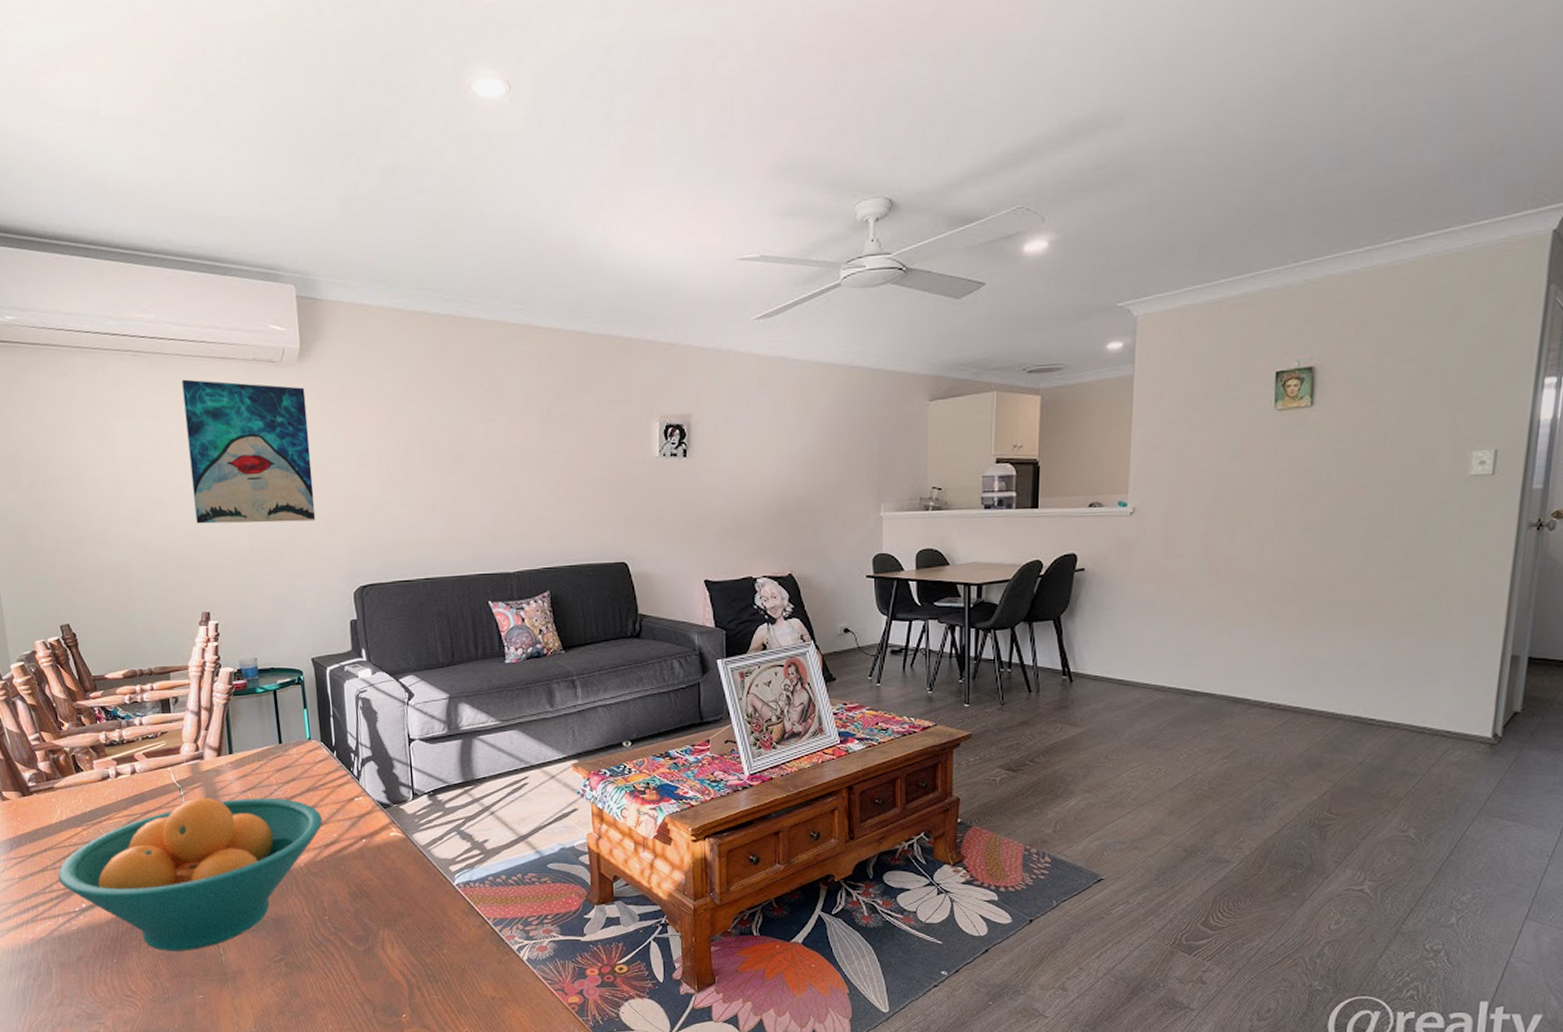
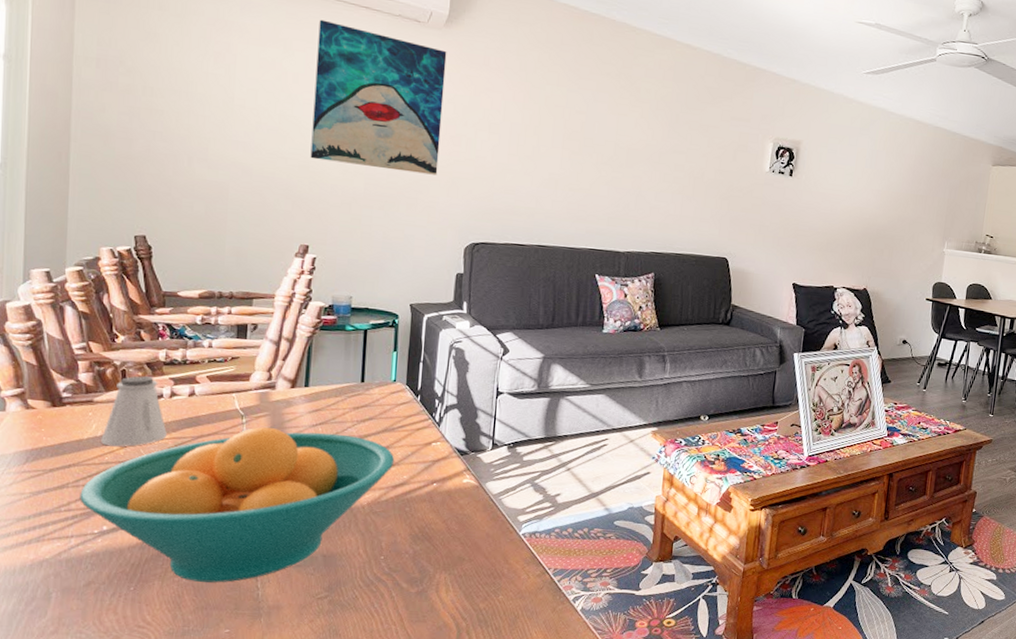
saltshaker: none [66,759,119,829] -> present [101,376,167,447]

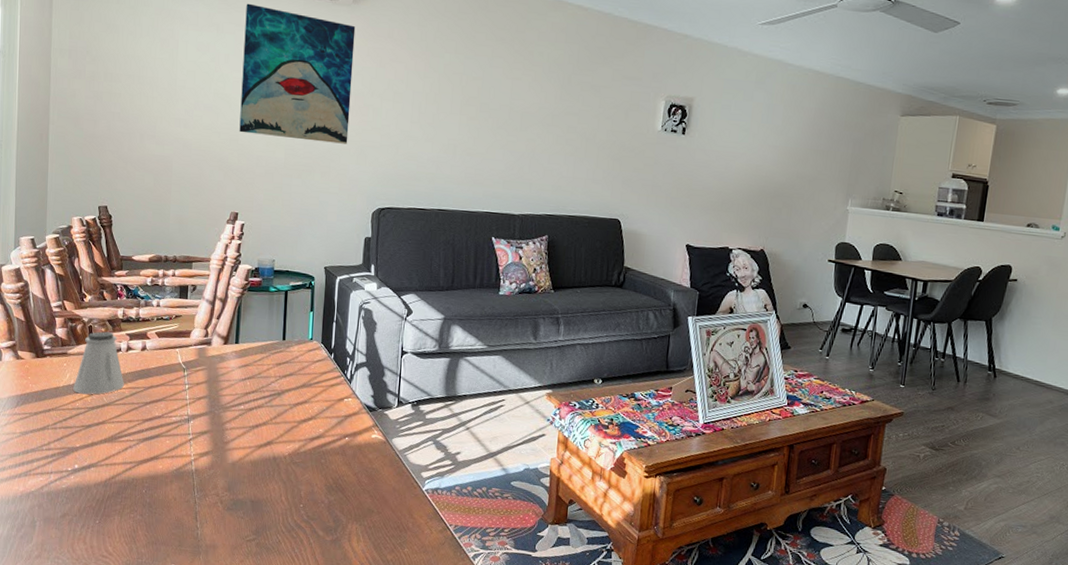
fruit bowl: present [80,427,395,583] -> none [57,380,312,521]

